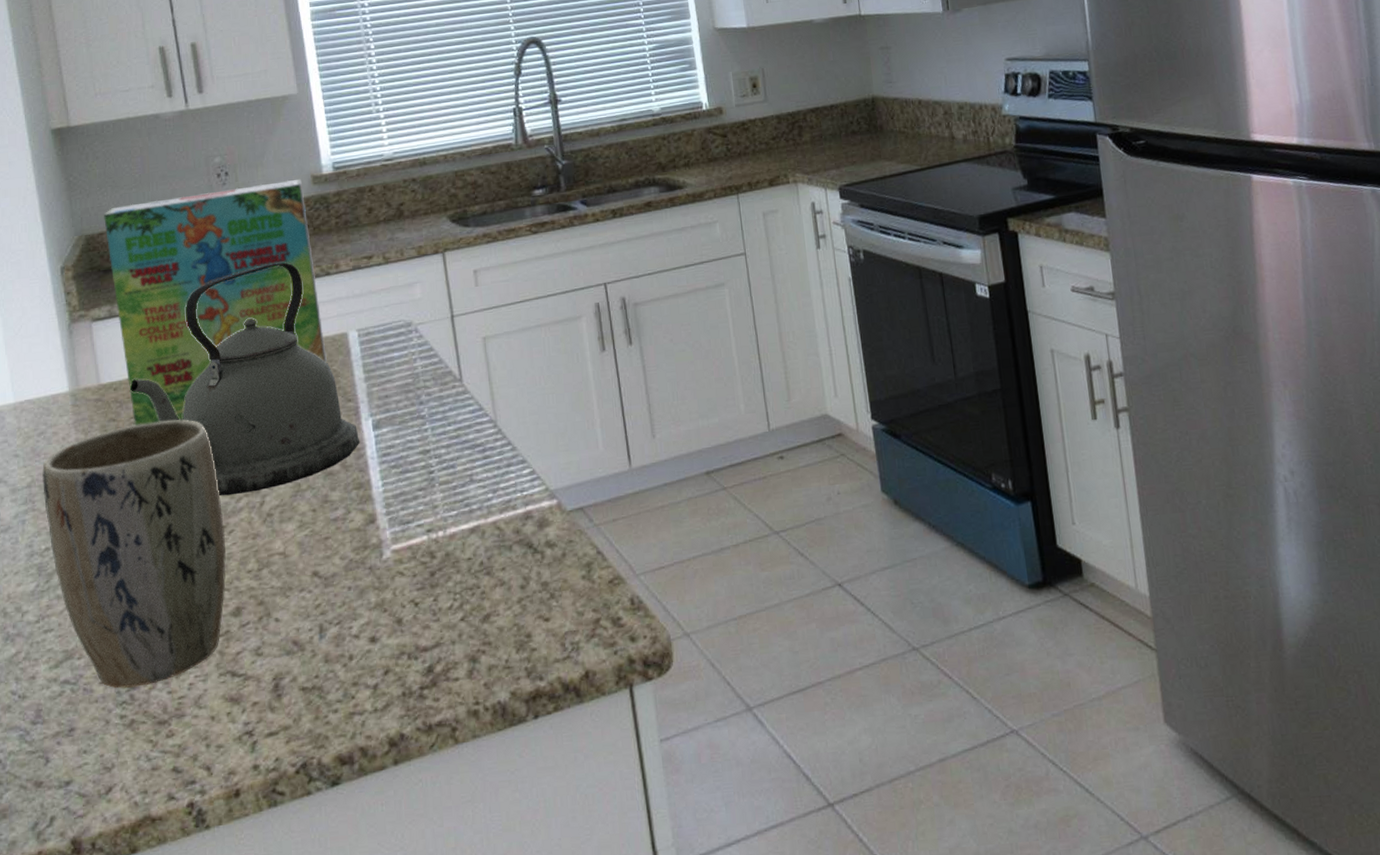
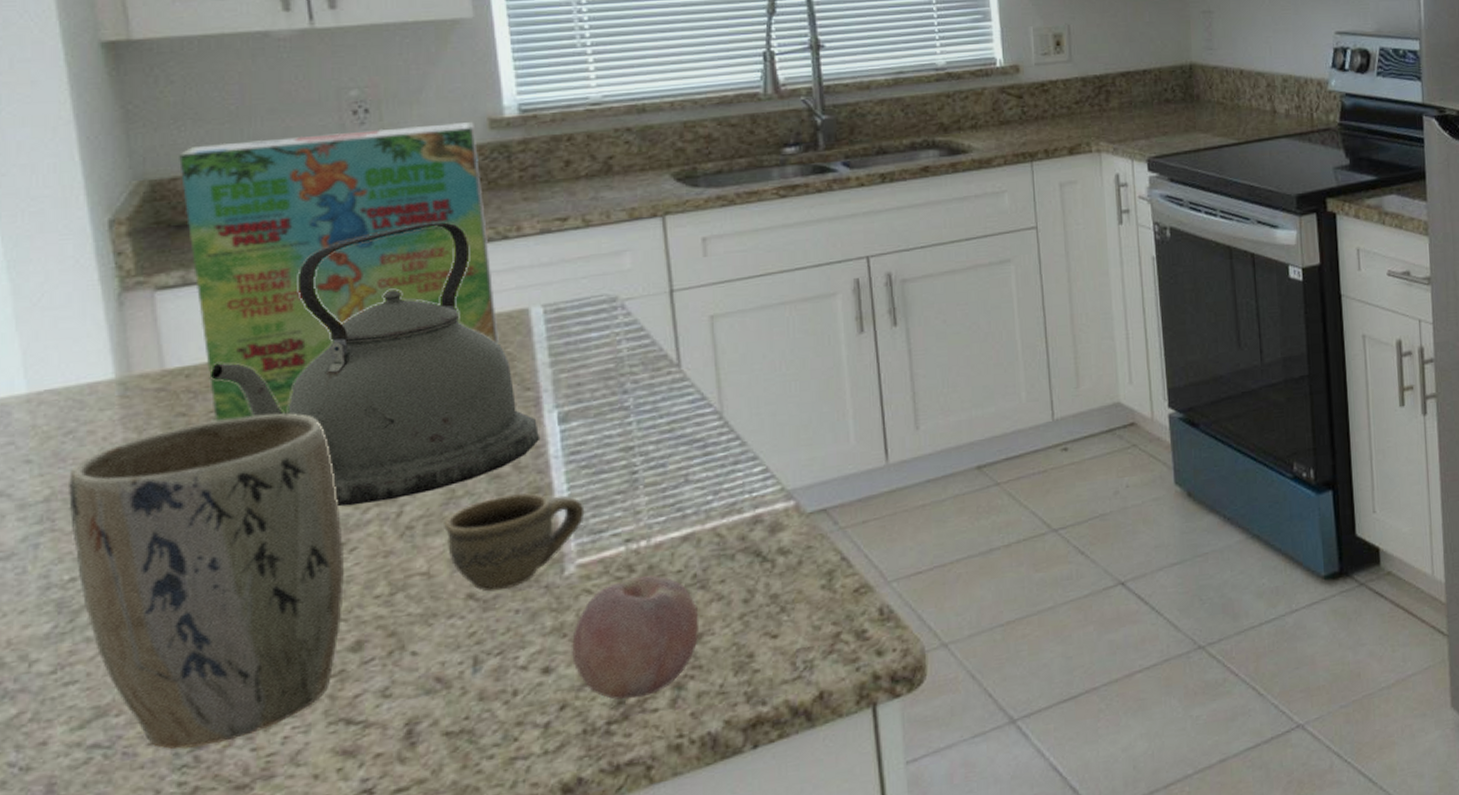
cup: none [294,488,396,571] -> present [444,493,585,592]
fruit: none [390,562,487,669] -> present [571,575,700,701]

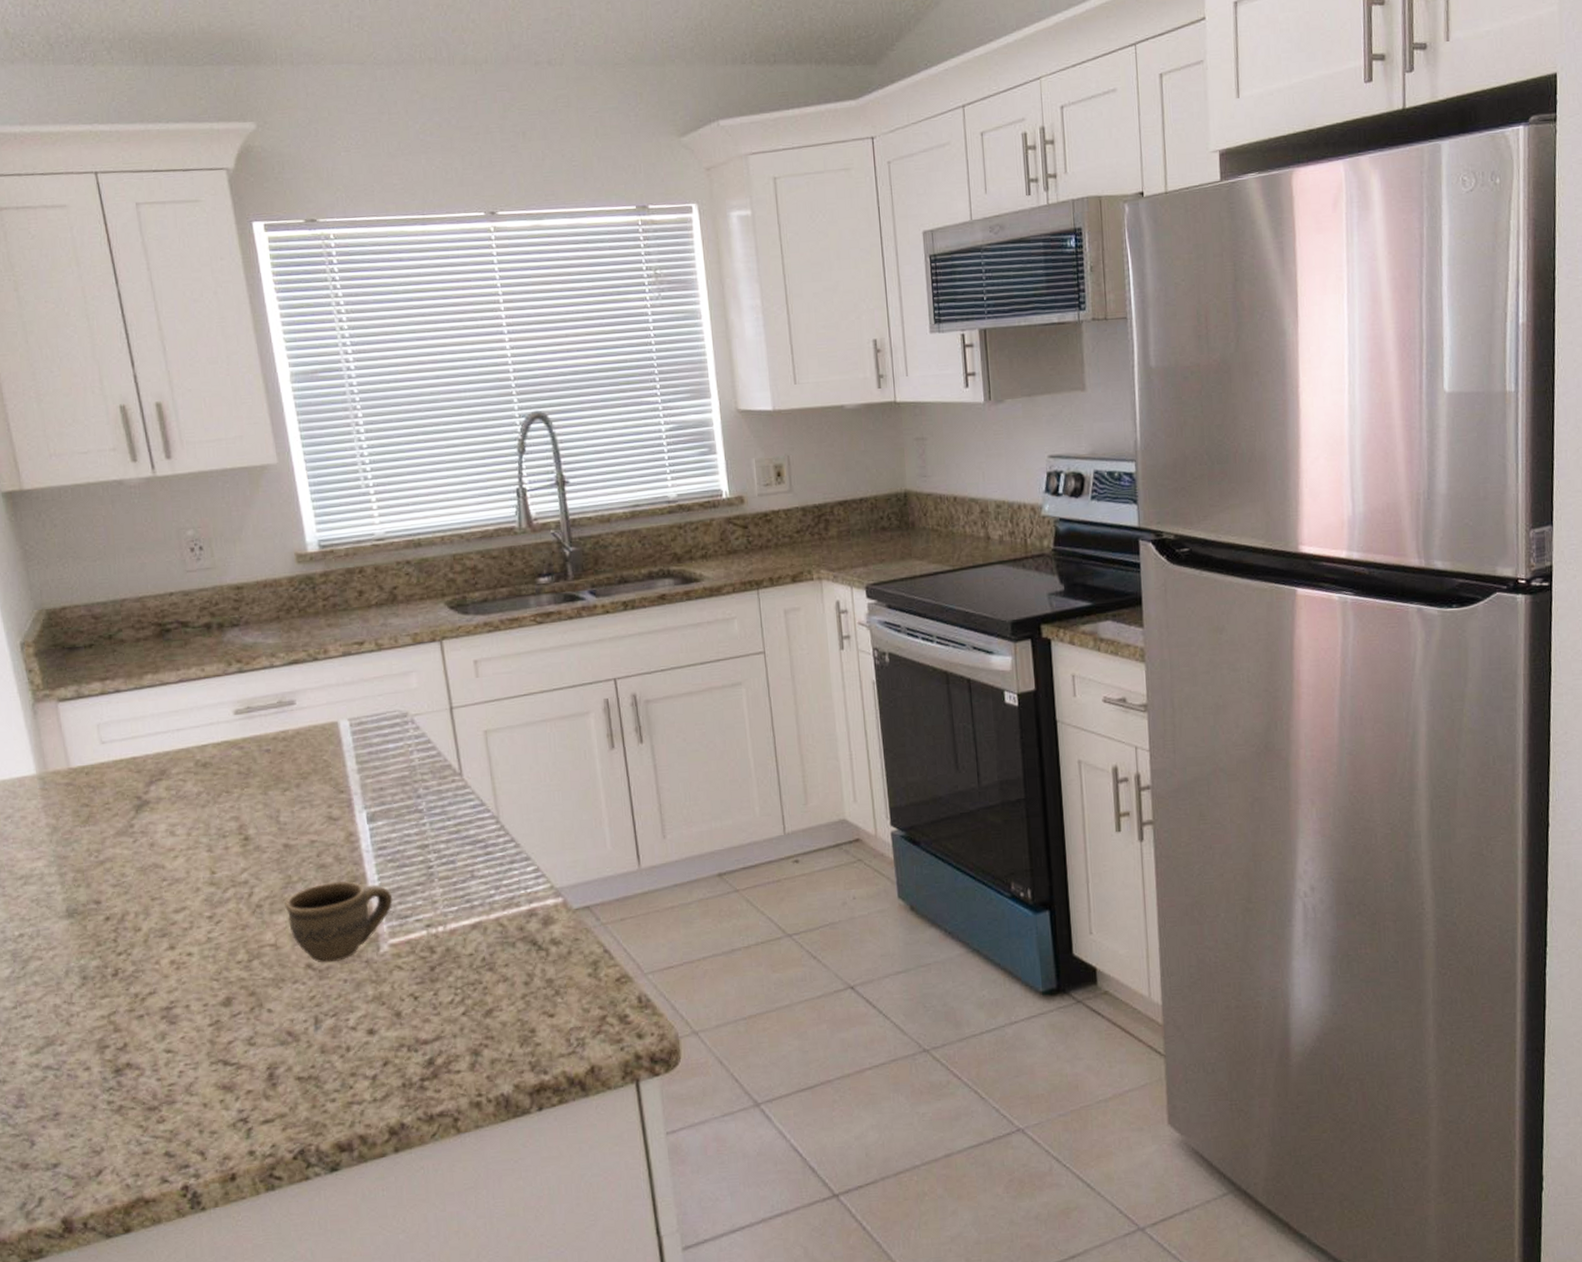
plant pot: present [69,413,345,749] -> none [11,807,215,1075]
cereal box: present [179,122,499,421] -> none [65,557,317,812]
kettle: present [211,222,539,507] -> none [103,645,353,886]
fruit: present [571,575,700,701] -> none [389,957,490,1062]

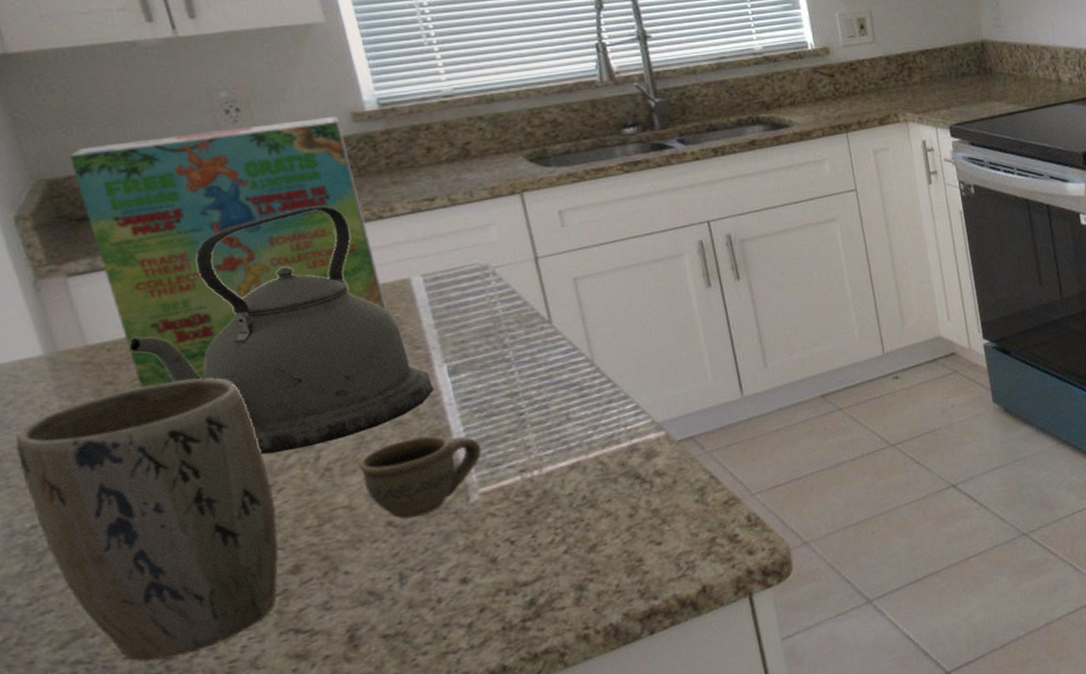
plant pot: none [11,807,215,1075] -> present [15,378,279,661]
cereal box: none [65,557,317,812] -> present [70,116,387,388]
kettle: none [103,645,353,886] -> present [129,206,433,455]

